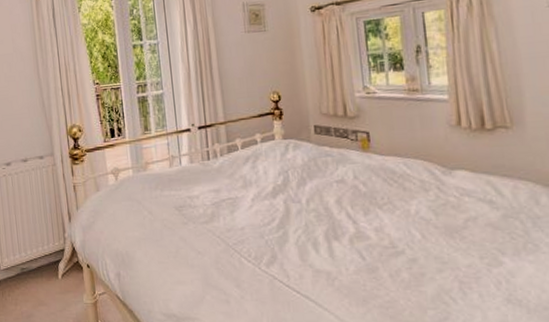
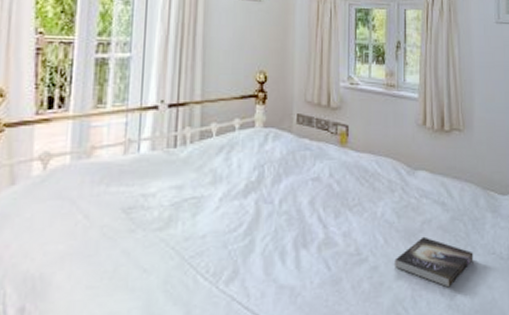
book: none [435,233,537,283] -> present [395,236,474,288]

